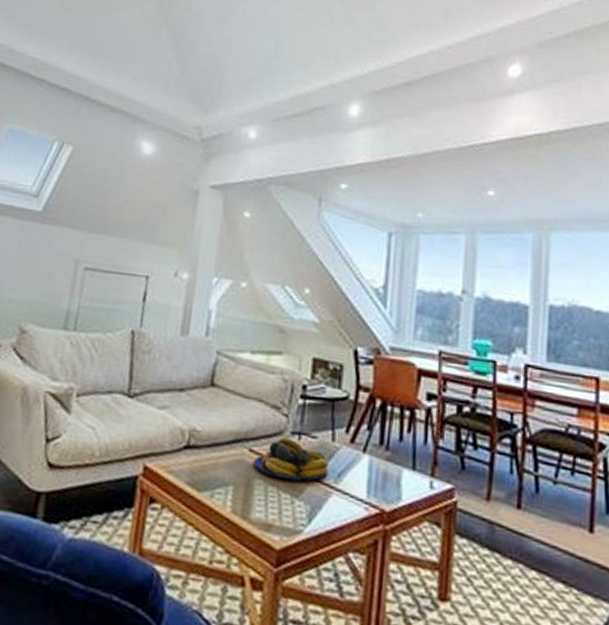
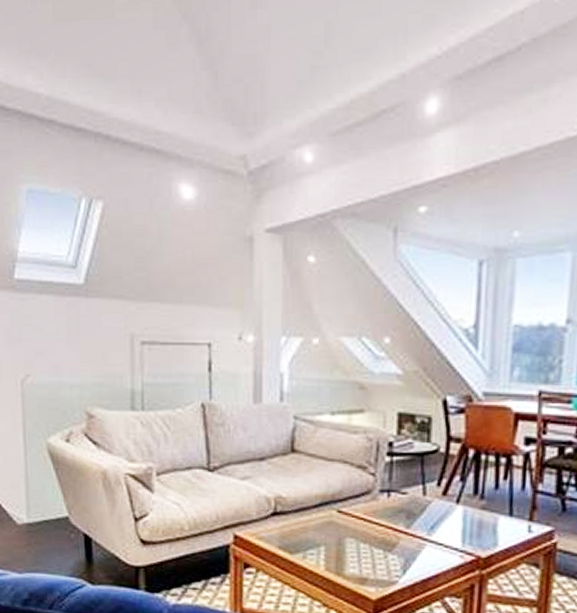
fruit bowl: present [253,437,329,481] -> none [342,496,421,536]

